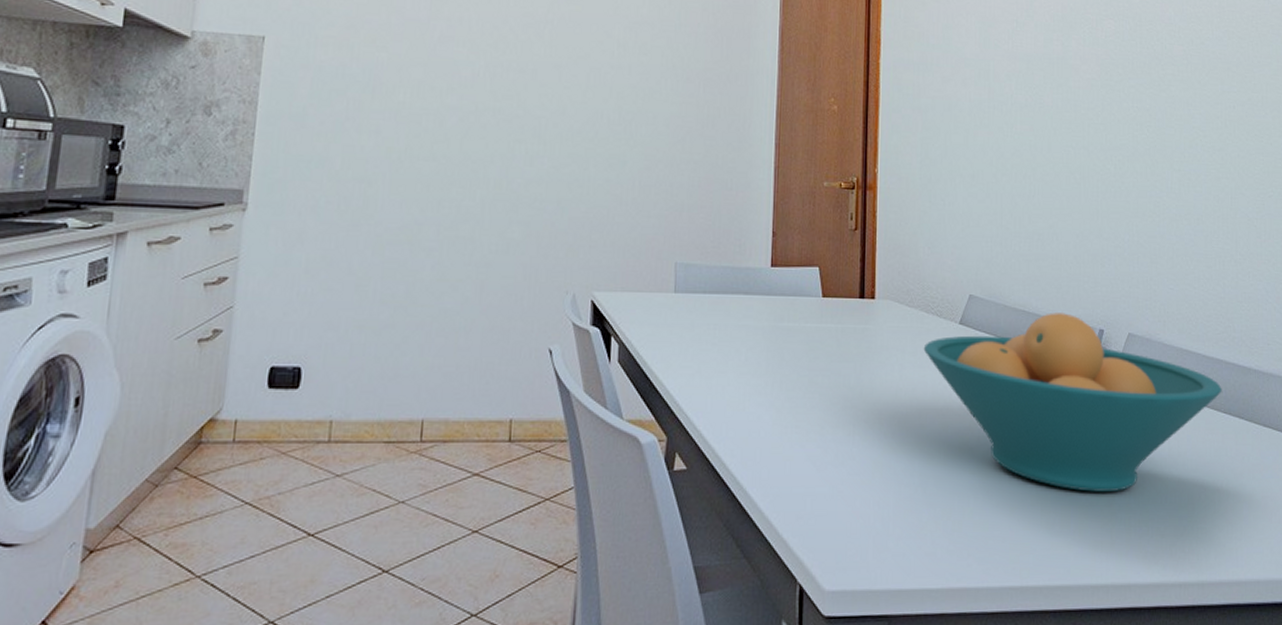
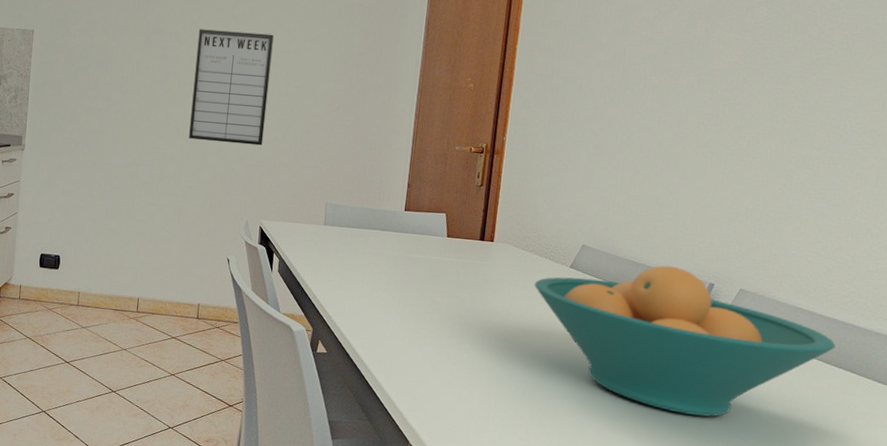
writing board: none [492,37,600,191] -> present [189,29,274,146]

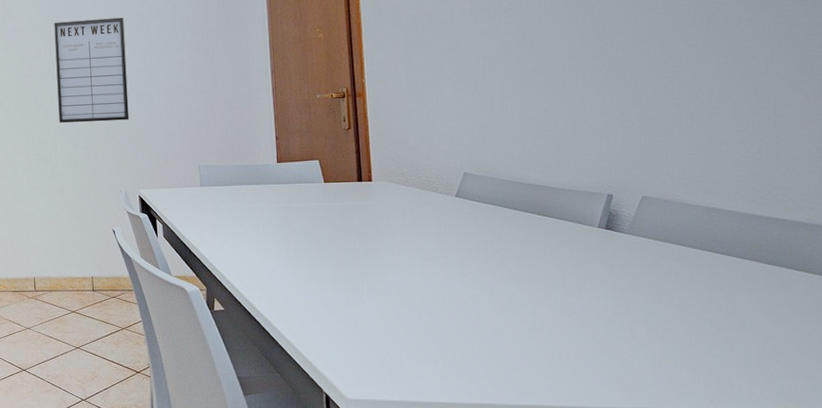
fruit bowl: present [534,265,836,417] -> none [421,182,763,332]

